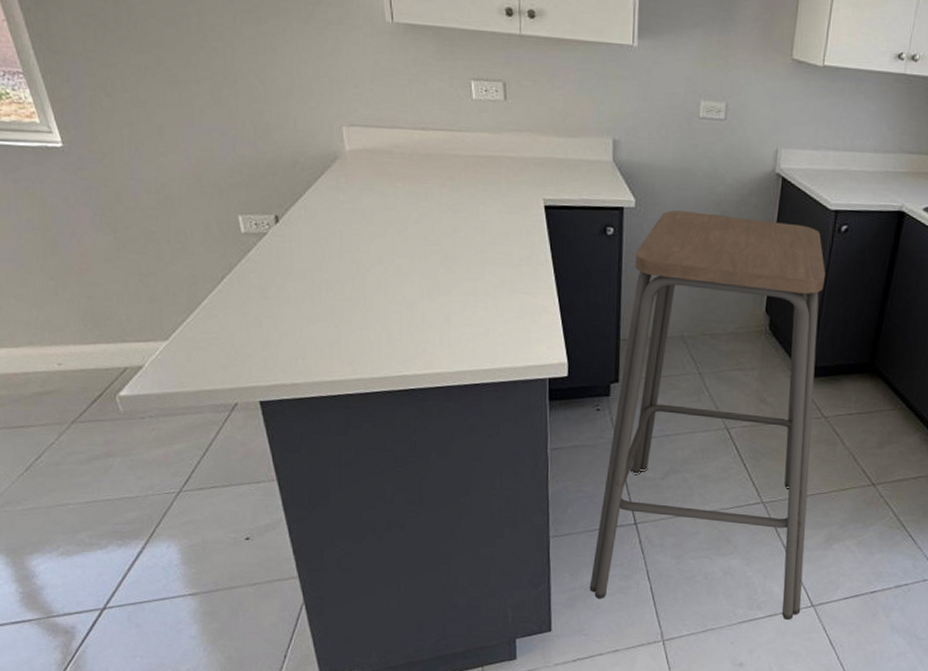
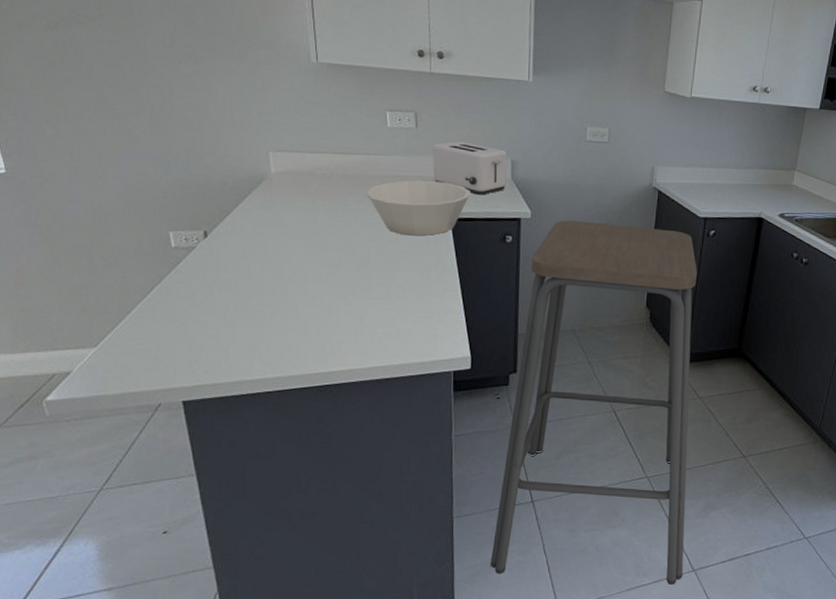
bowl: none [449,161,567,226] -> present [365,180,471,236]
toaster: none [524,116,608,180] -> present [433,141,507,195]

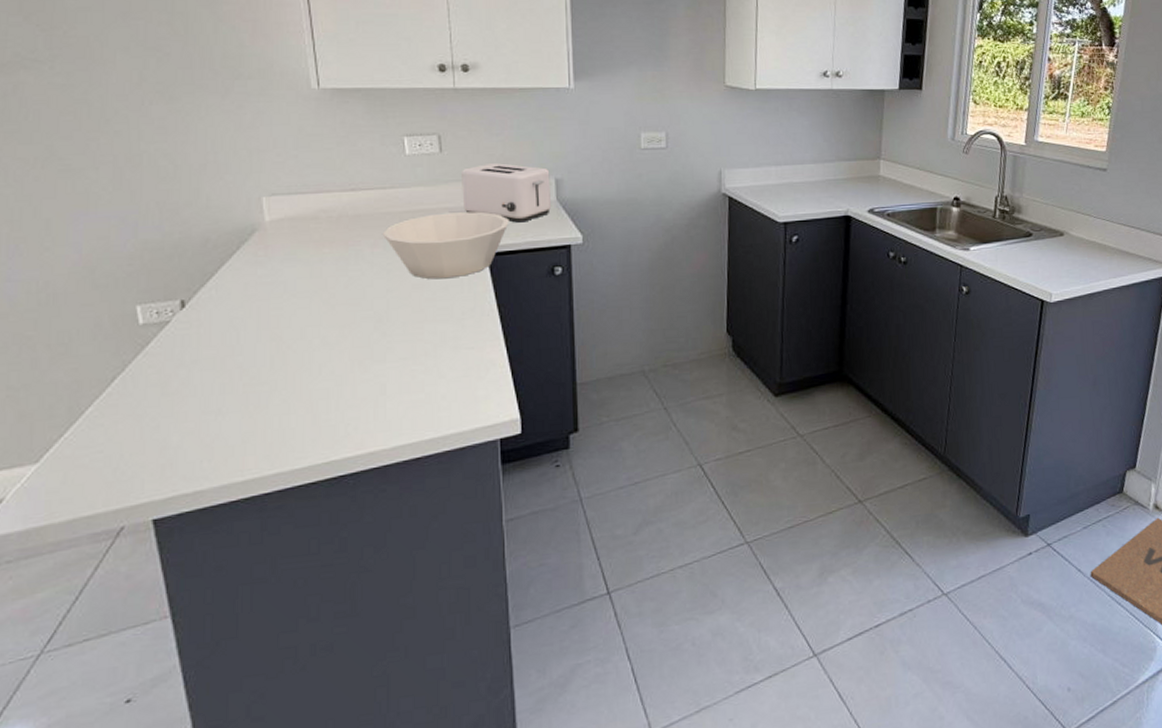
bar stool: present [490,220,698,585] -> none [560,240,803,696]

